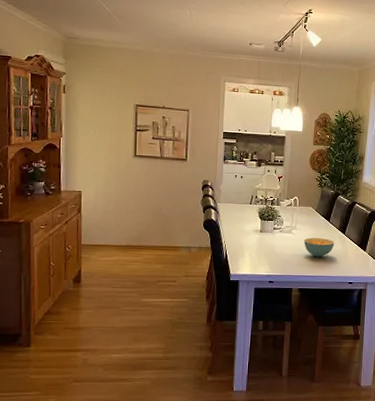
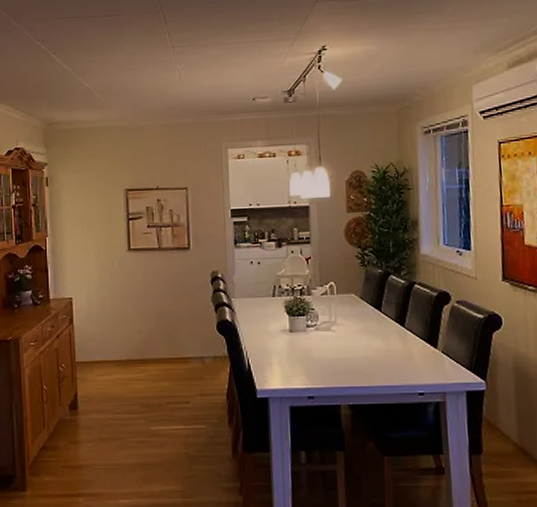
cereal bowl: present [304,238,334,258] -> none [349,334,391,361]

